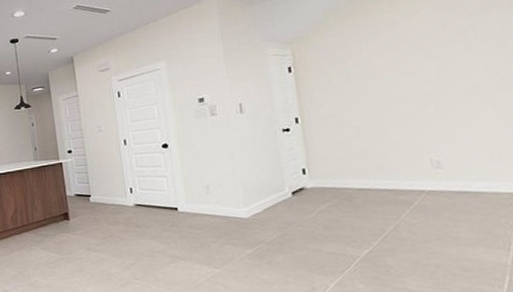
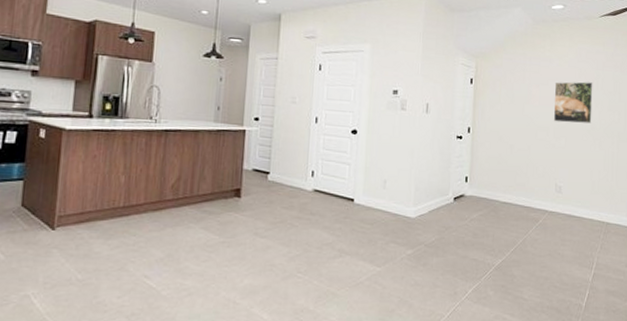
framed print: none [406,32,474,90] -> present [553,81,593,124]

